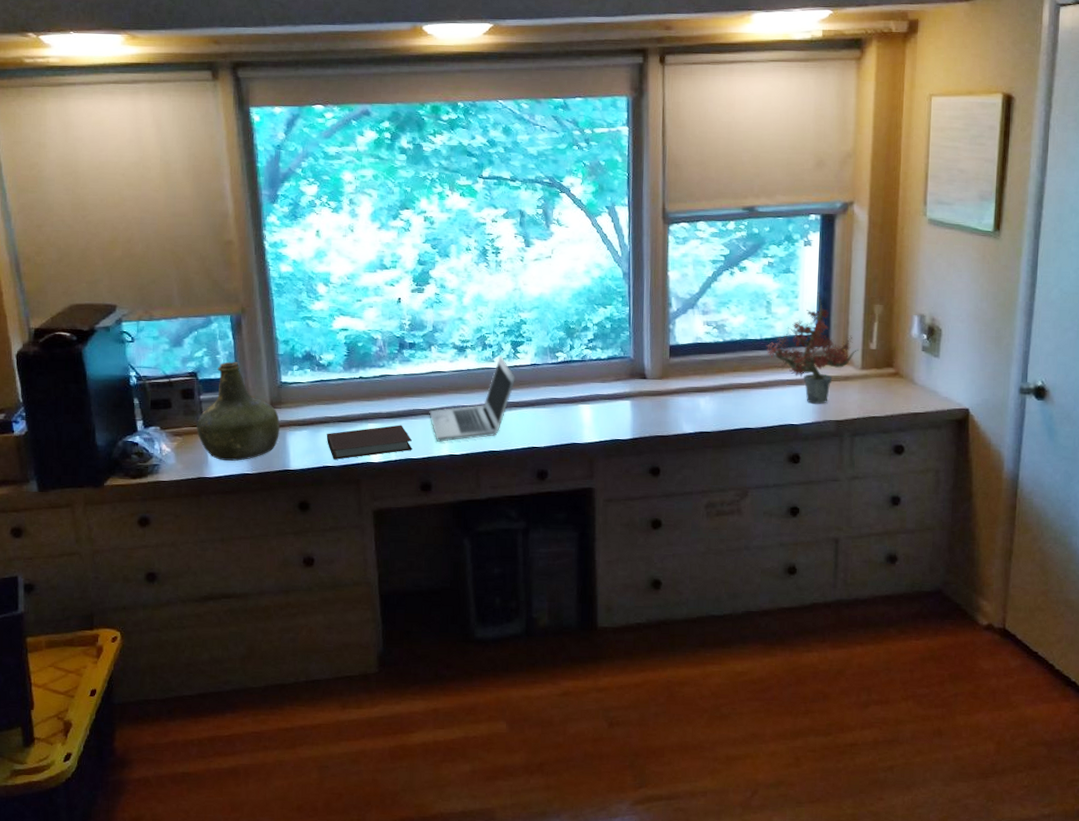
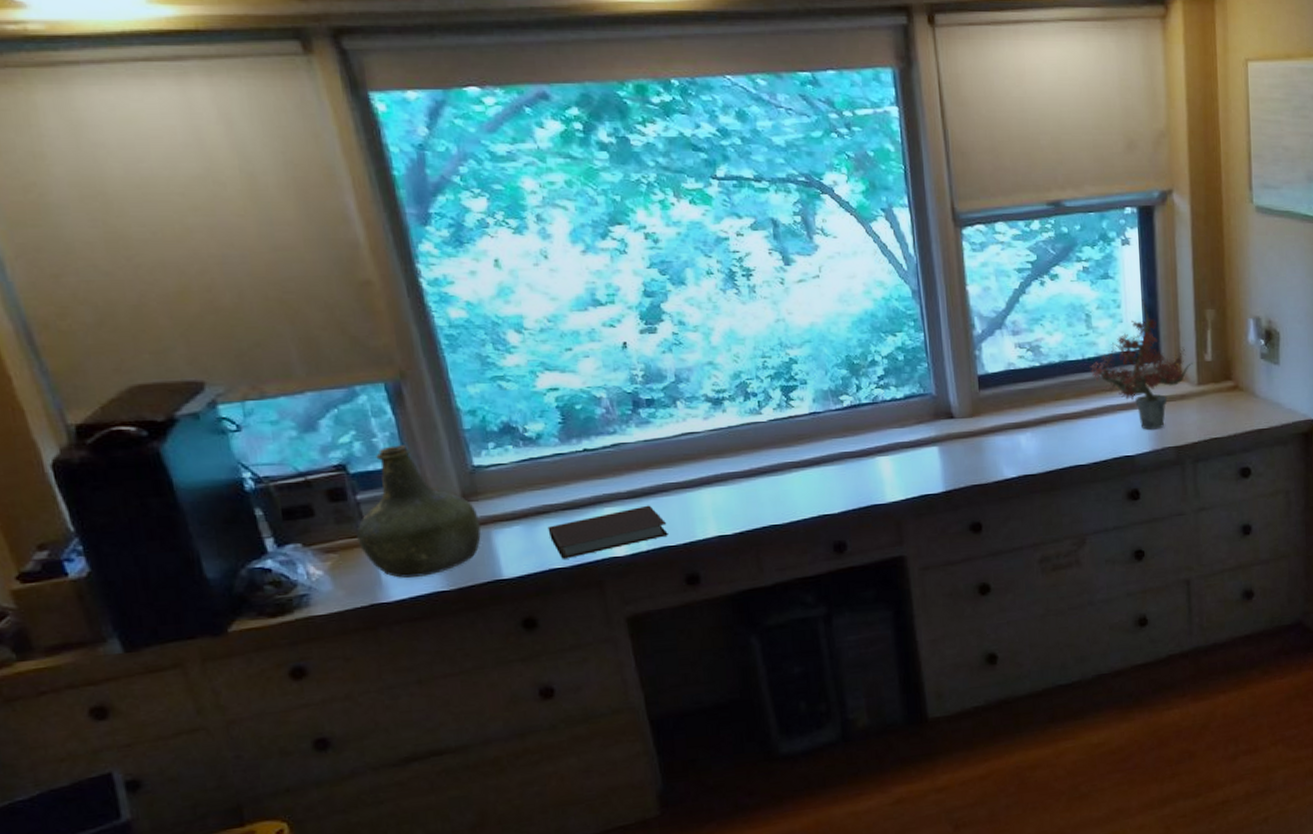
laptop: present [429,356,517,442] -> none [684,406,794,521]

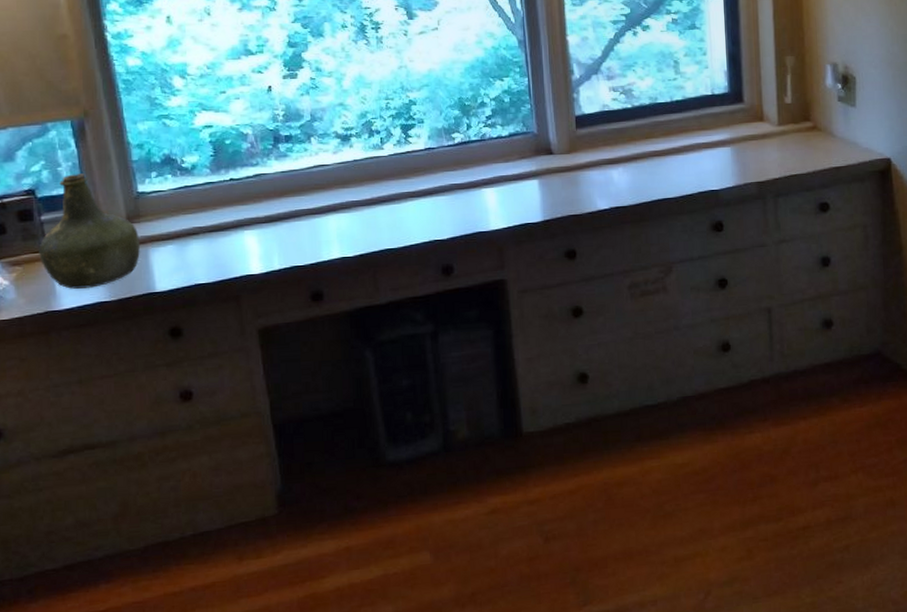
notebook: present [547,505,668,559] -> none [196,229,298,275]
potted plant: present [1089,298,1193,430] -> none [677,46,774,166]

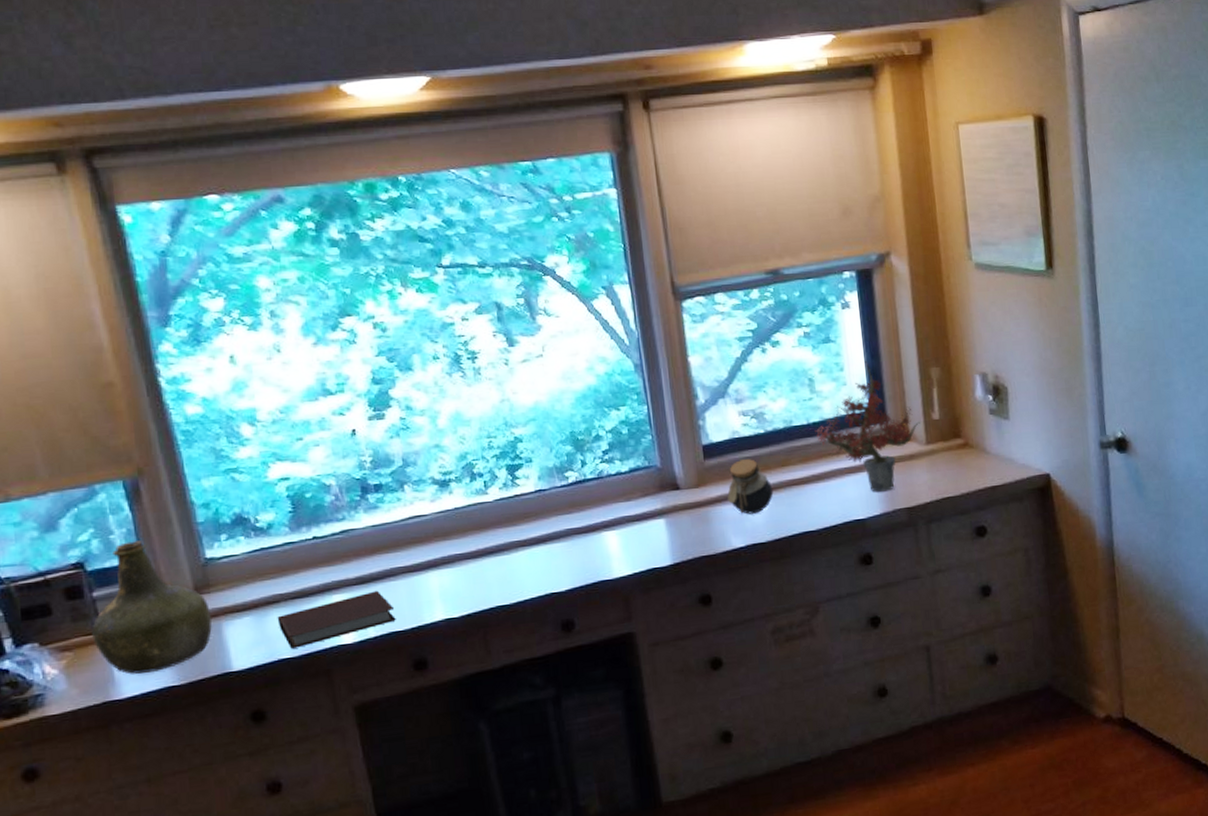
notebook: none [196,229,298,275] -> present [277,590,396,649]
jar: none [595,130,637,180] -> present [727,459,774,515]
potted plant: none [677,46,774,166] -> present [815,360,920,492]

